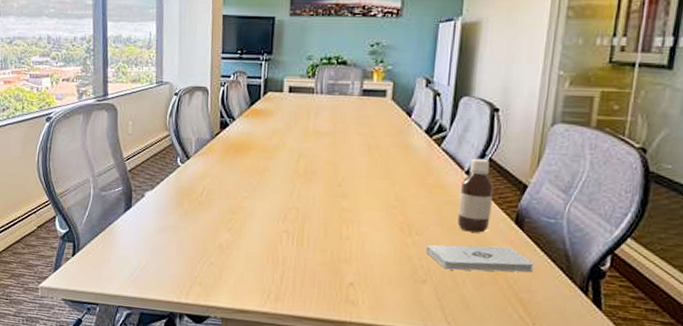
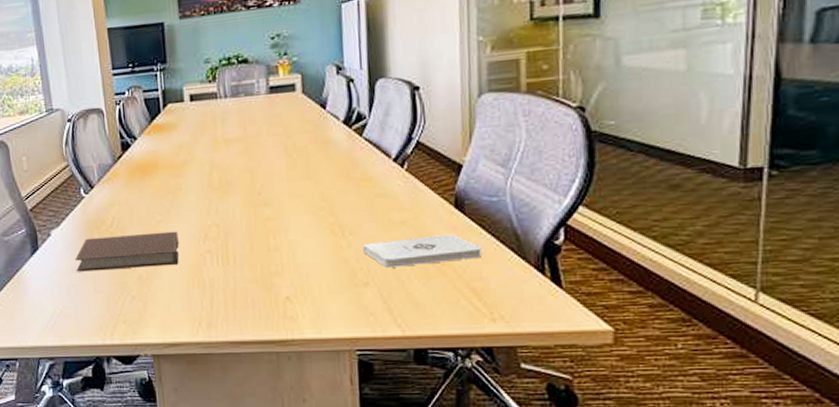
notebook: none [163,203,260,239] -> present [75,231,179,272]
bottle: present [457,158,493,233] -> none [390,142,428,224]

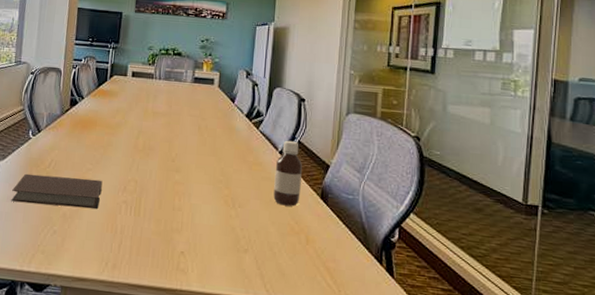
notepad: present [363,234,483,268] -> none [247,216,338,243]
bottle: none [390,142,428,224] -> present [273,140,302,207]

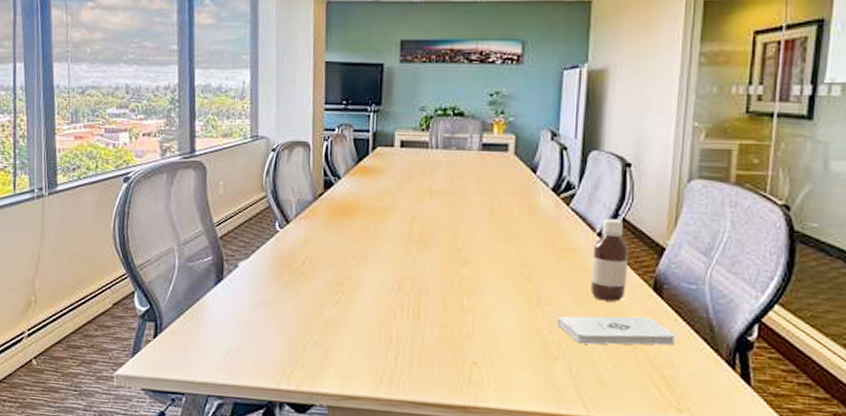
notebook: present [11,173,103,209] -> none [260,274,371,314]
notepad: none [247,216,338,243] -> present [557,316,676,345]

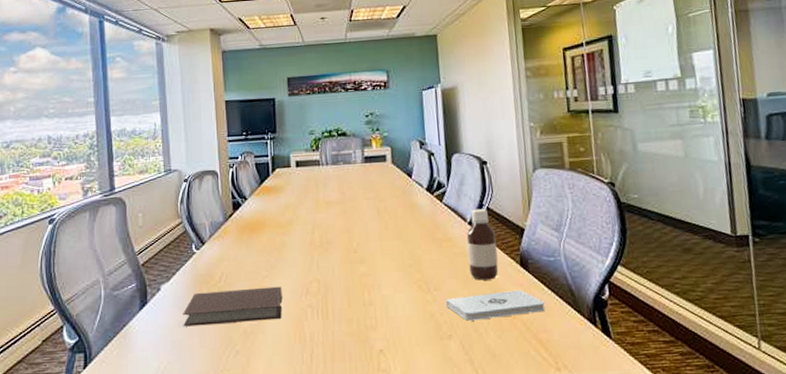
notebook: none [260,274,371,314] -> present [183,286,283,327]

